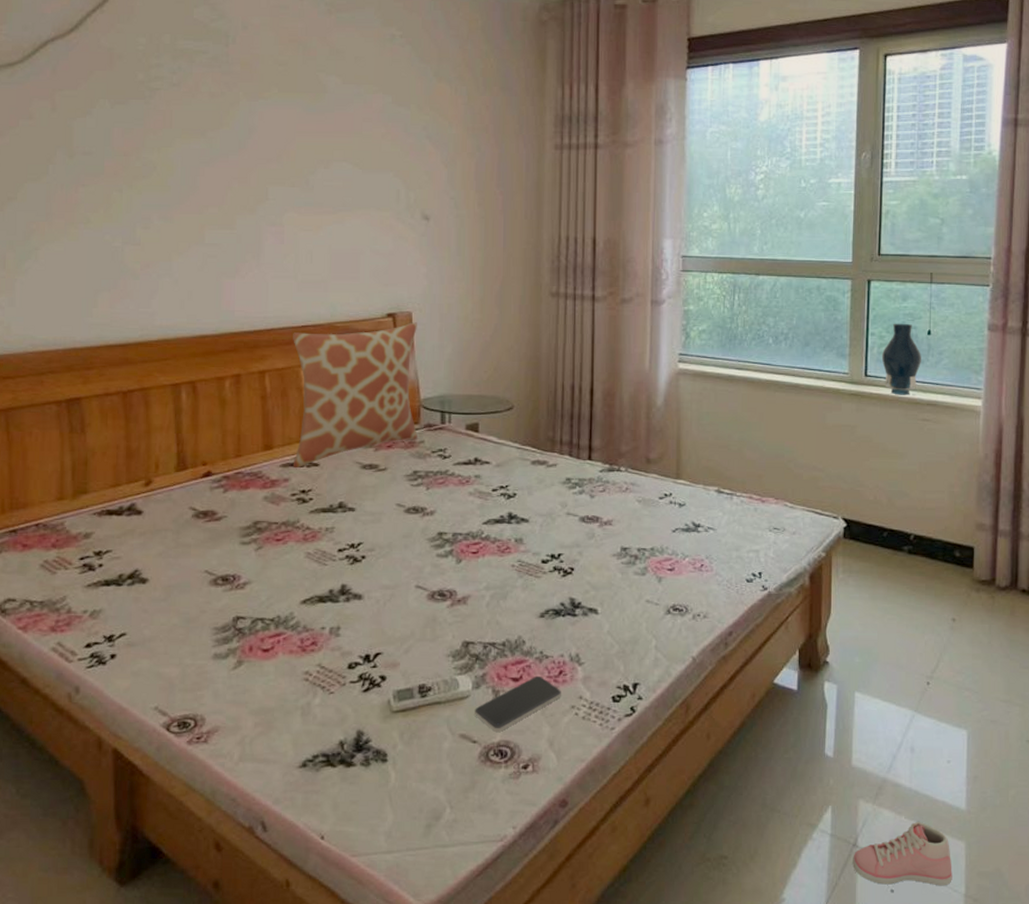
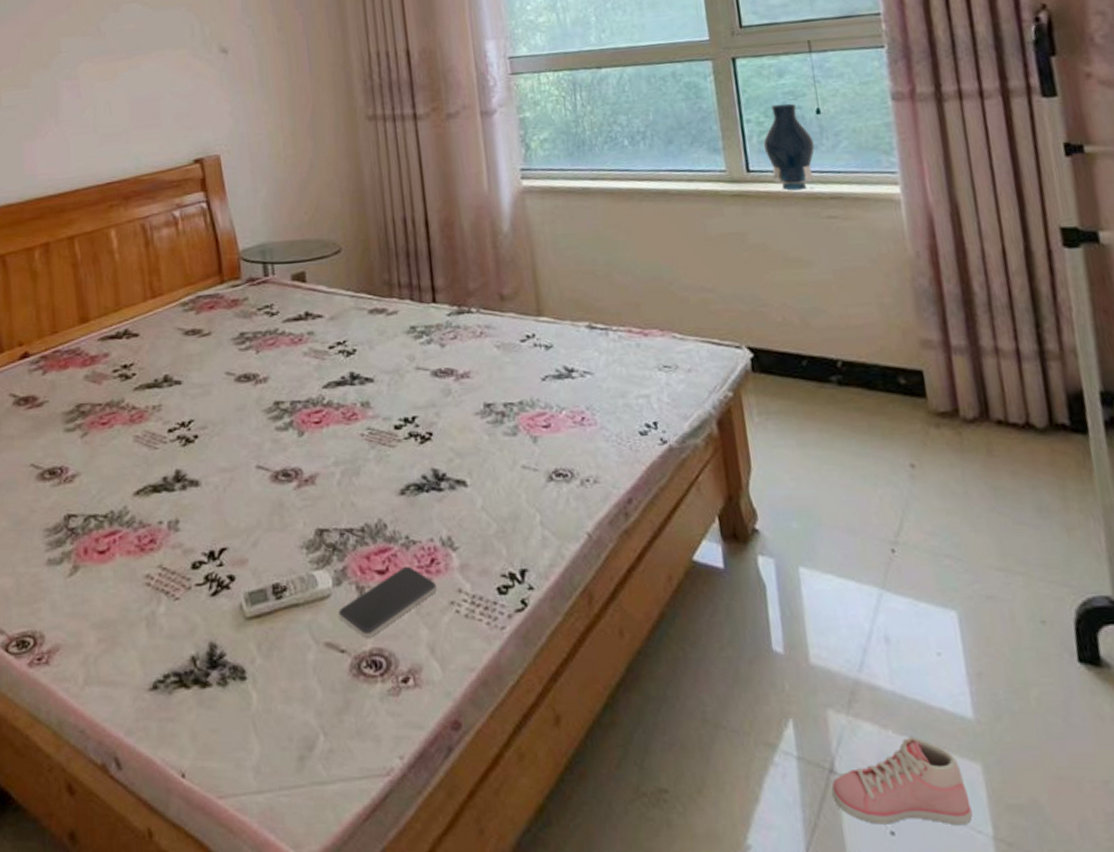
pillow: present [293,322,418,469] -> none [99,166,240,341]

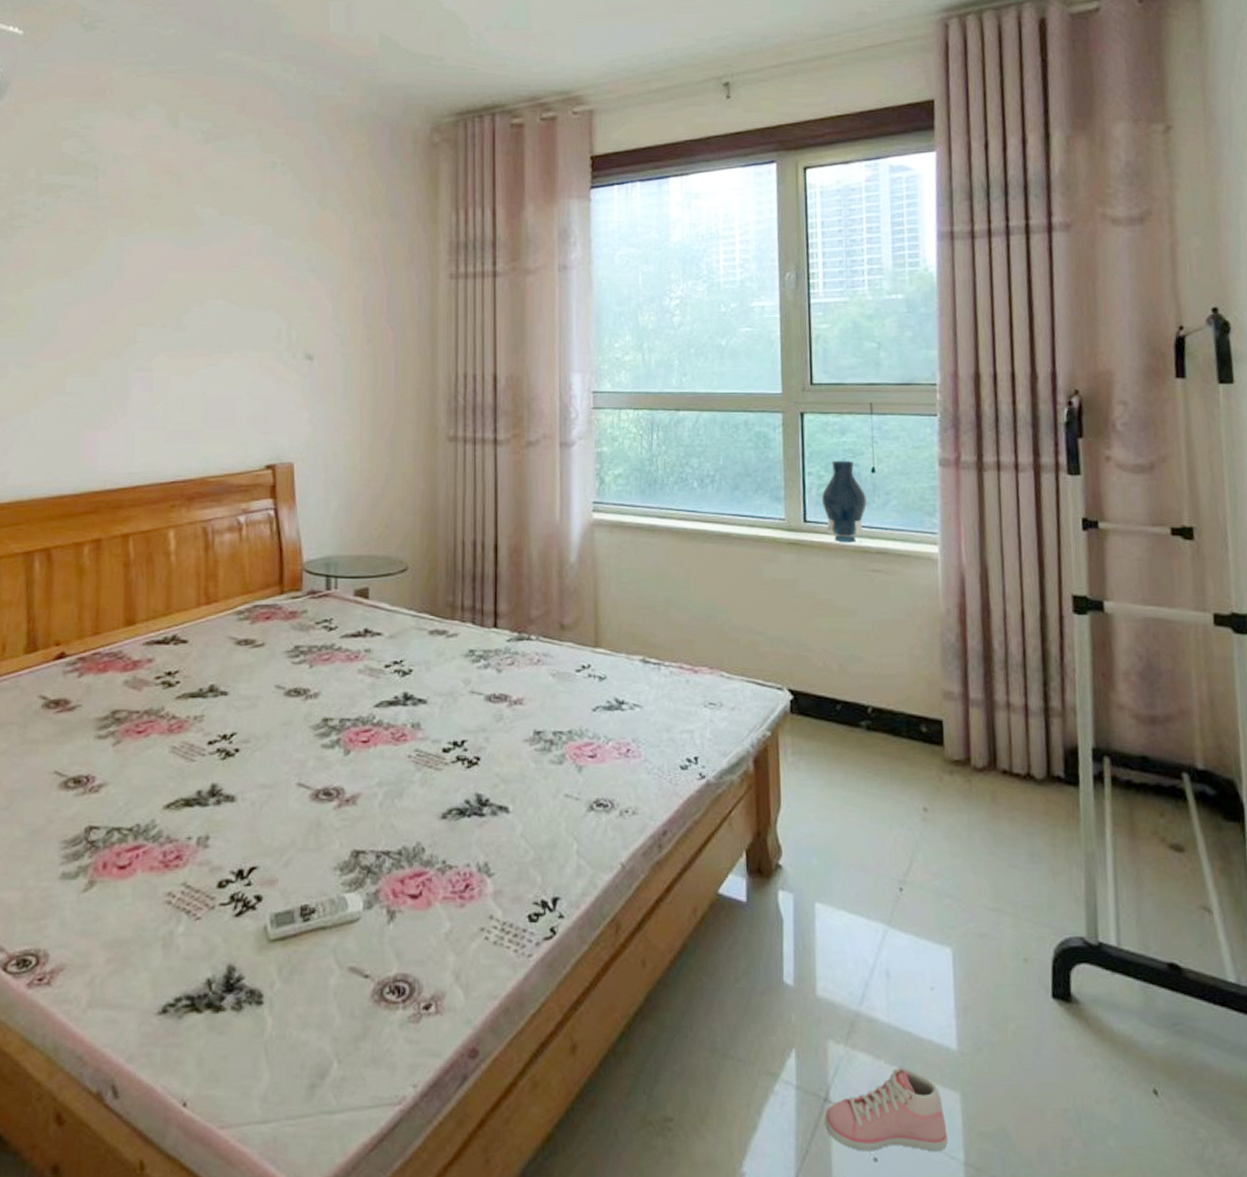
smartphone: present [338,566,437,638] -> none [366,891,468,963]

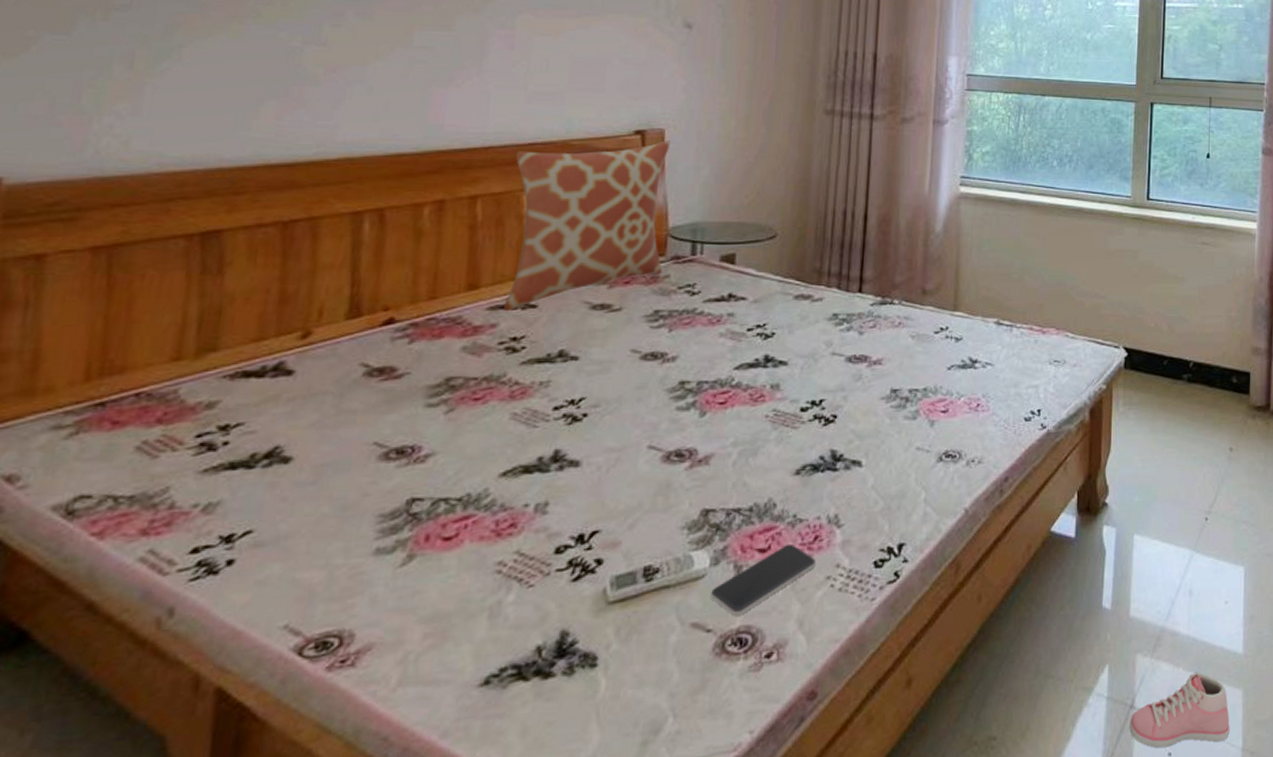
pillow: none [157,474,300,647] -> present [503,140,670,312]
smartphone: none [366,891,468,963] -> present [711,543,816,616]
vase: present [821,460,867,543] -> none [1163,146,1201,219]

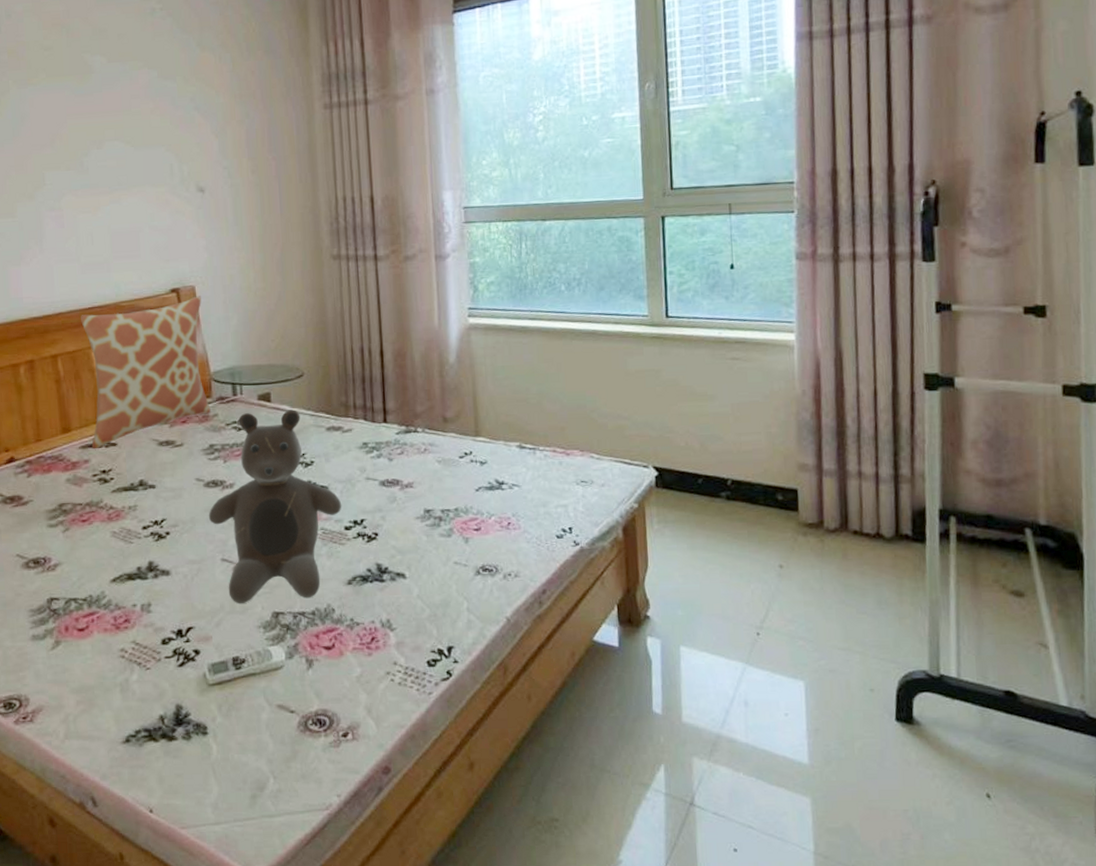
teddy bear: none [639,274,801,501] -> present [208,410,342,604]
smartphone: present [711,543,816,616] -> none [290,643,375,701]
sneaker: present [1129,671,1230,748] -> none [690,777,799,844]

